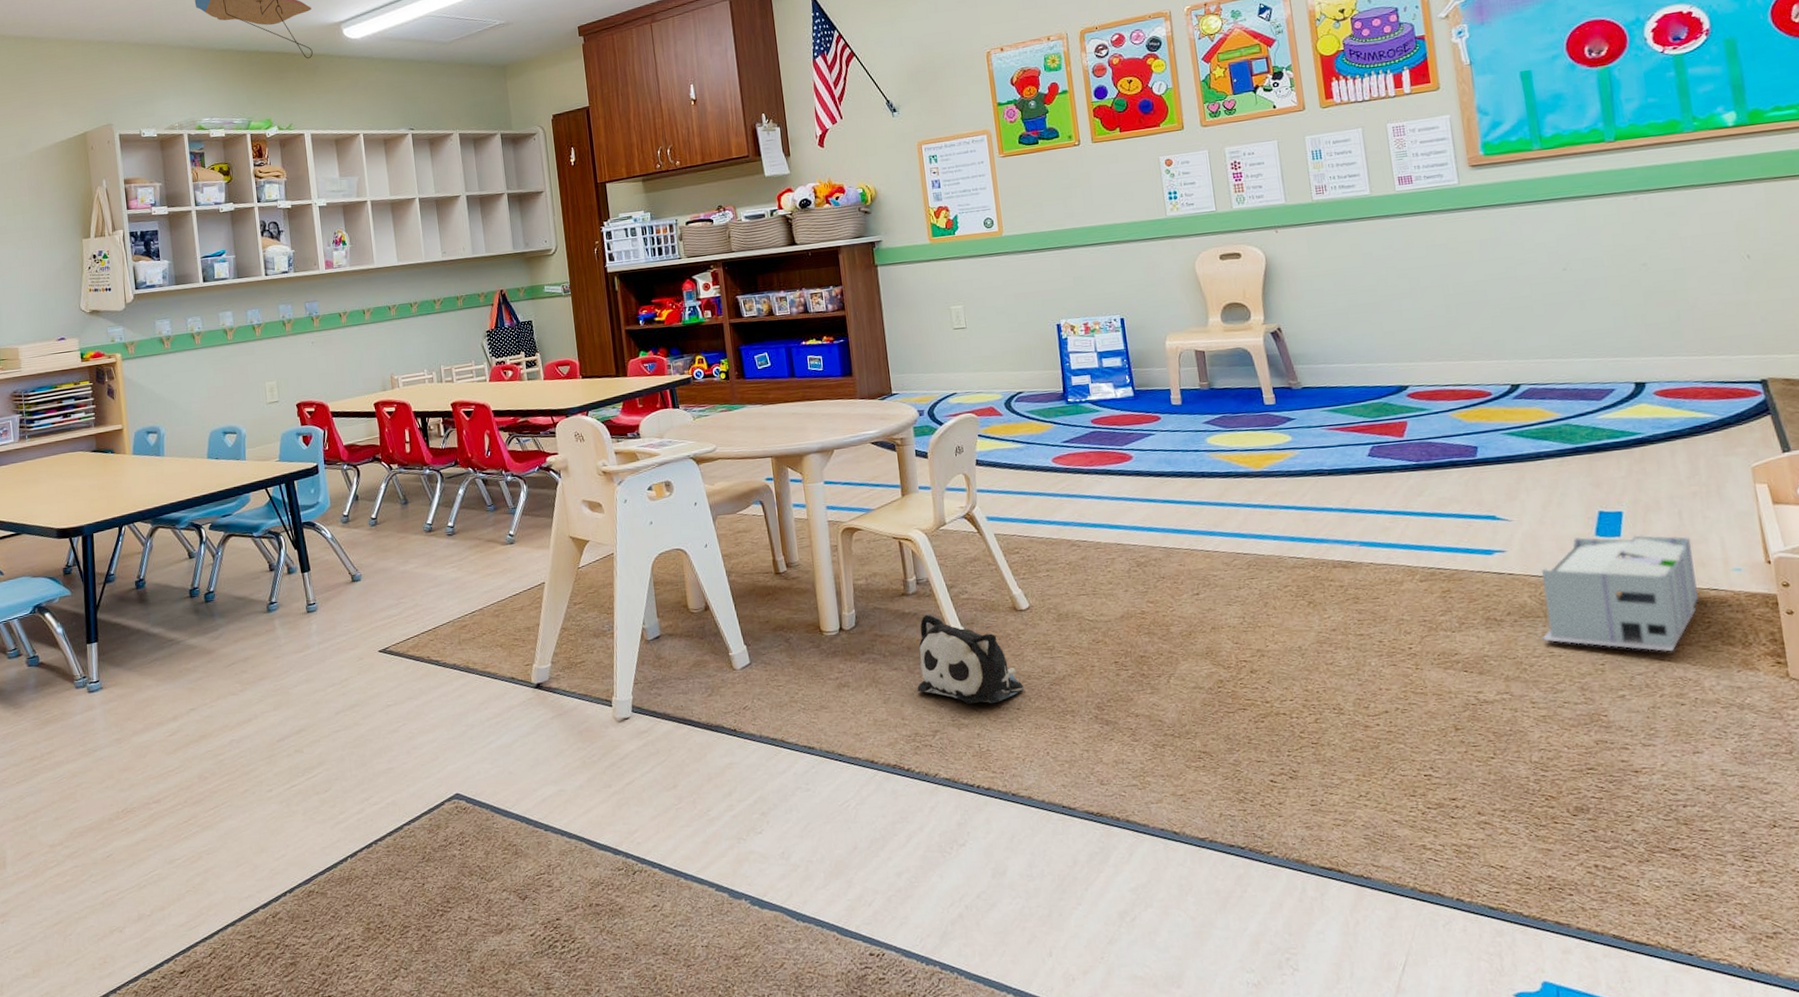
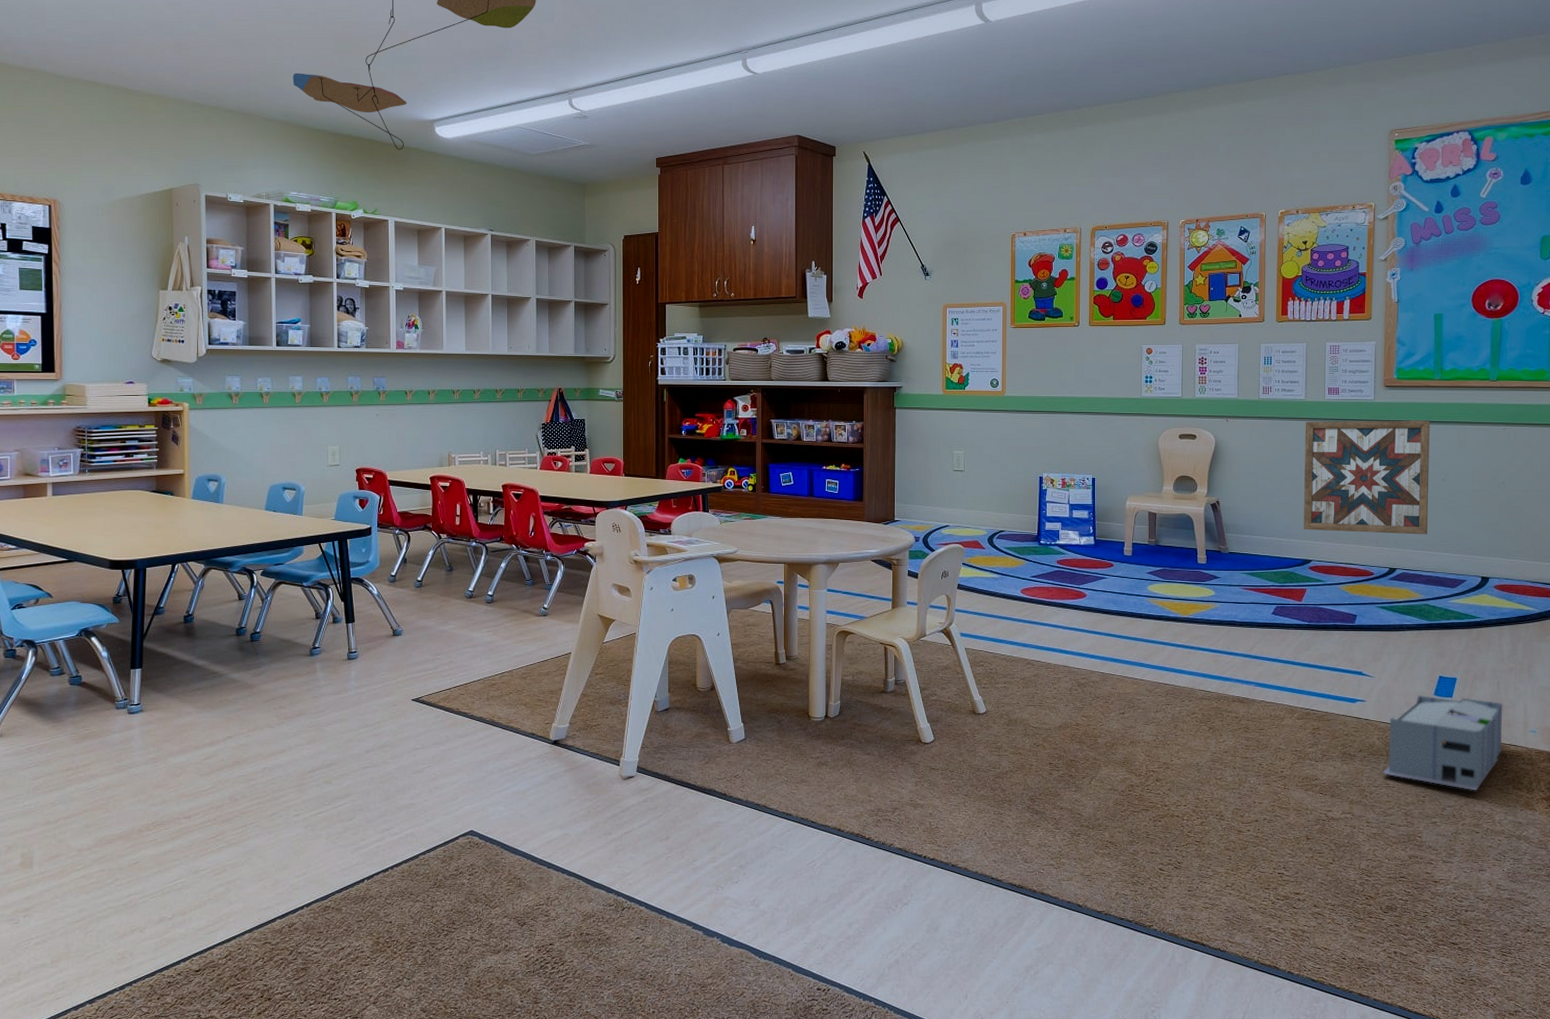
plush toy: present [917,614,1024,705] -> none [884,710,972,790]
wall art: none [1375,200,1554,350] -> present [1304,420,1430,535]

